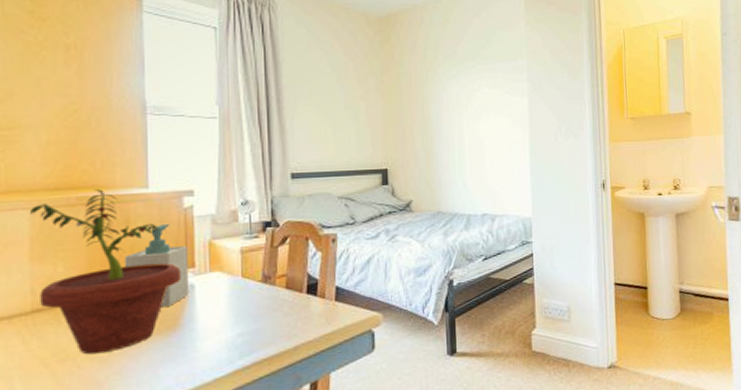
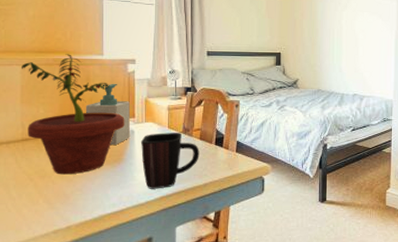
mug: none [205,282,286,362] -> present [141,133,200,189]

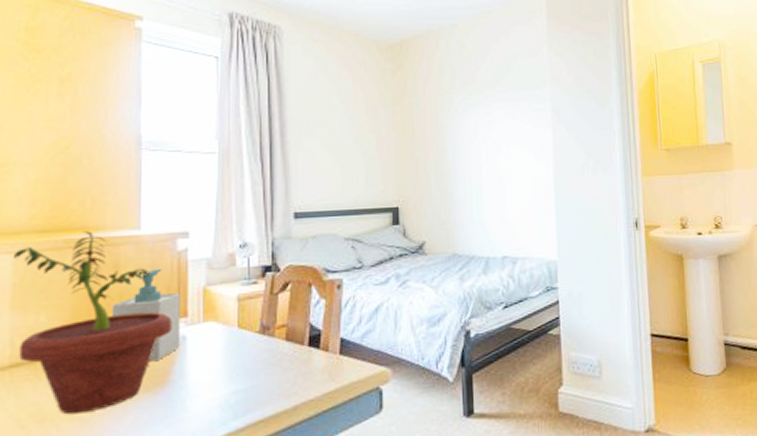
mug: present [141,133,200,189] -> none [197,333,286,423]

